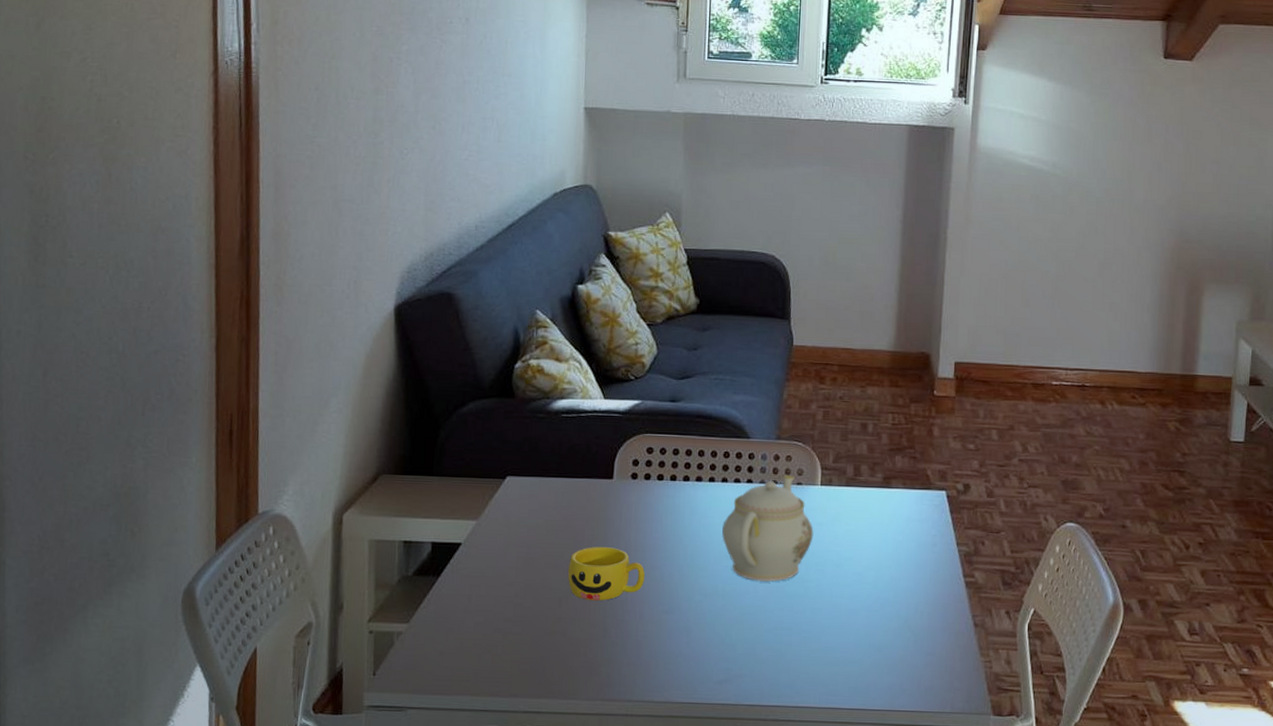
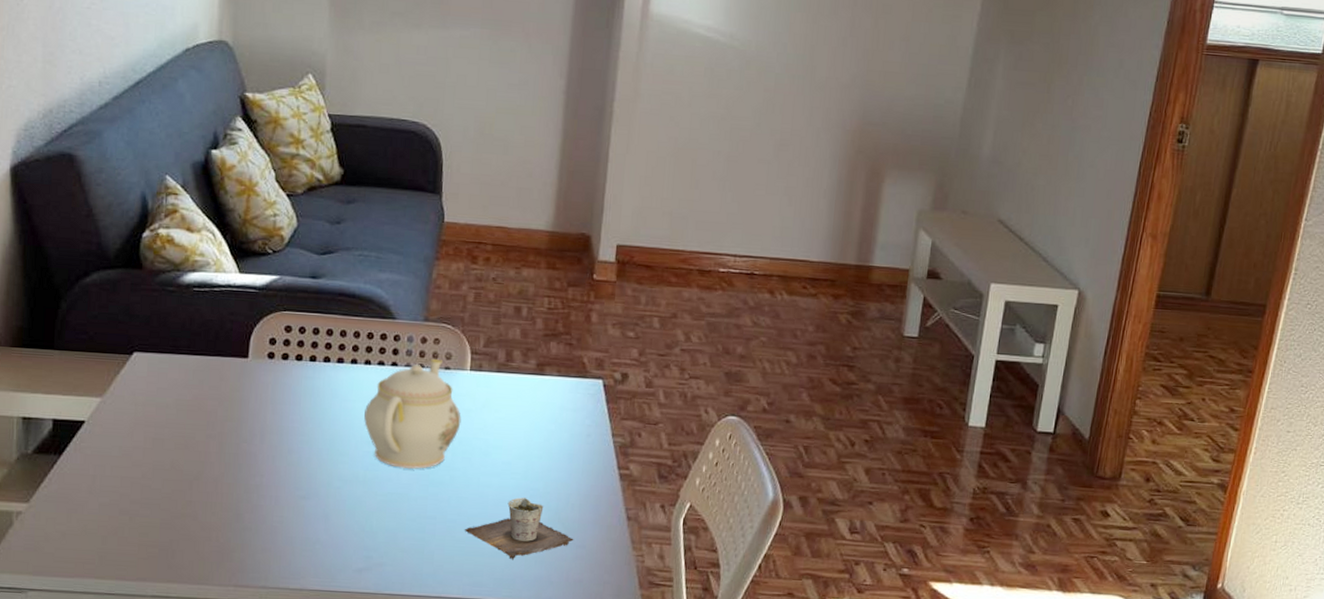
cup: present [567,547,645,601] -> none [198,428,281,484]
cup: none [819,607,924,669] -> present [464,497,574,560]

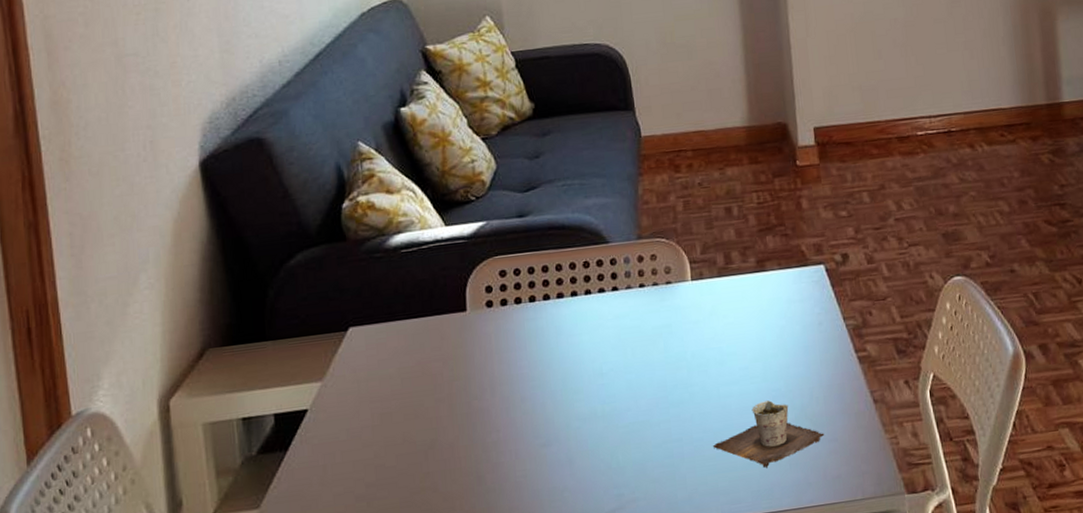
teapot: present [364,359,462,470] -> none [592,275,692,396]

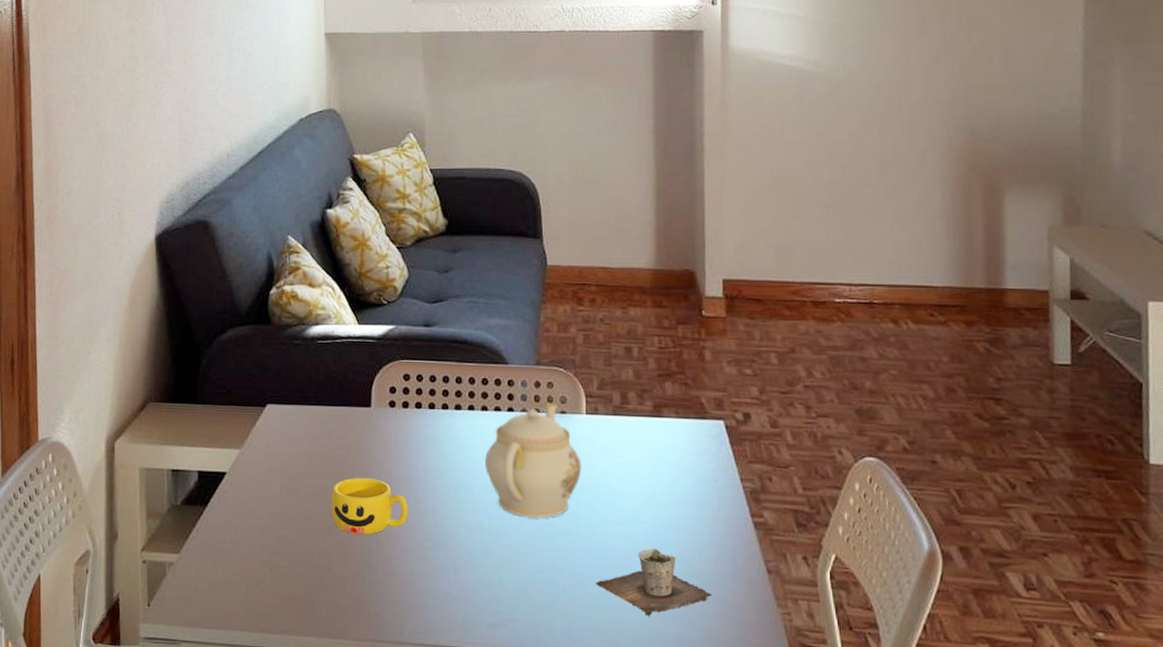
cup: none [429,385,516,448] -> present [330,478,408,535]
teapot: none [592,275,692,396] -> present [485,404,582,519]

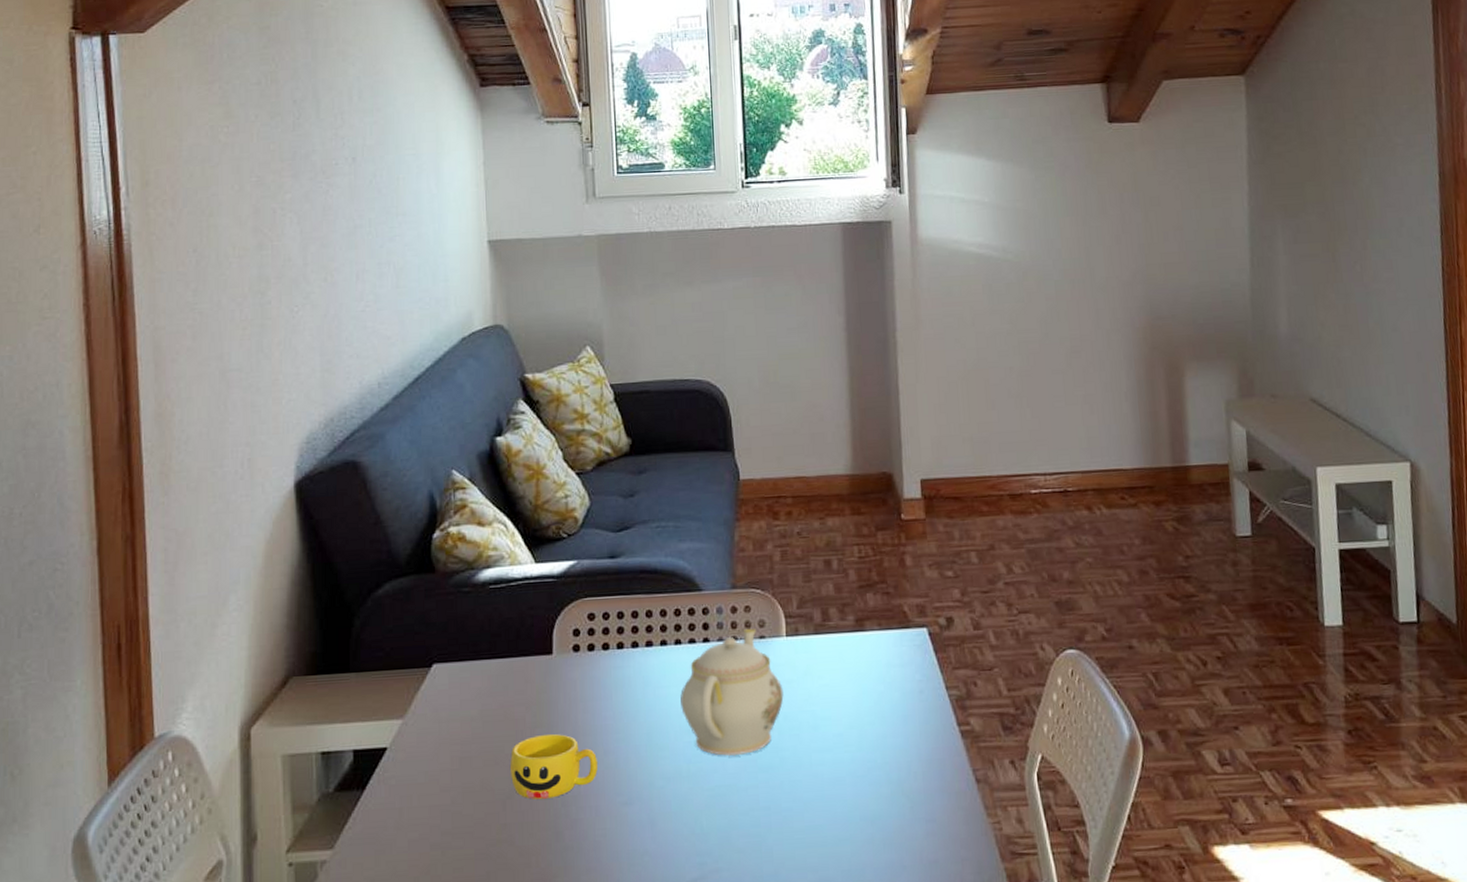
cup: present [595,548,712,617] -> none [802,772,922,847]

